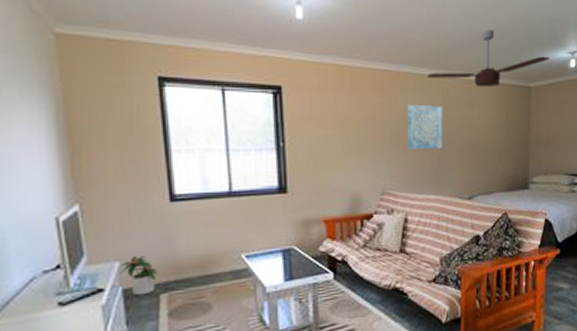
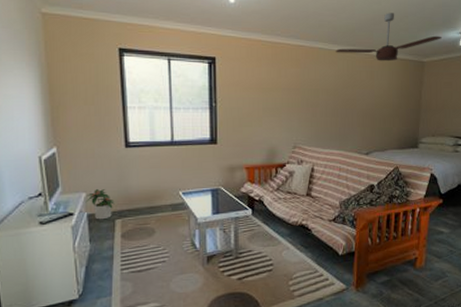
wall art: present [407,104,443,149] -> none [316,74,347,112]

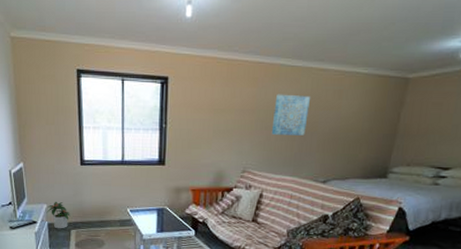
wall art: none [316,74,347,112] -> present [271,94,310,135]
ceiling fan: present [335,12,442,62] -> none [299,19,438,79]

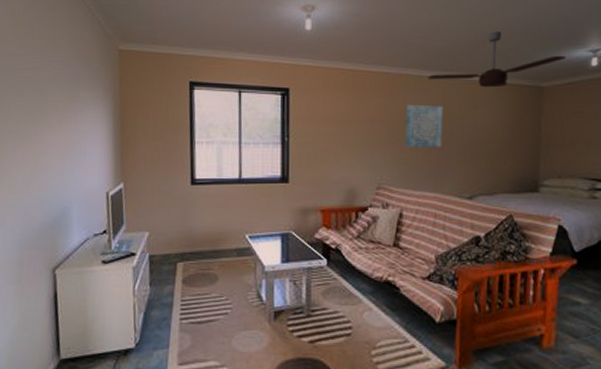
potted plant: present [46,202,70,229] -> none [148,229,177,262]
ceiling fan: none [299,19,438,79] -> present [427,31,566,88]

